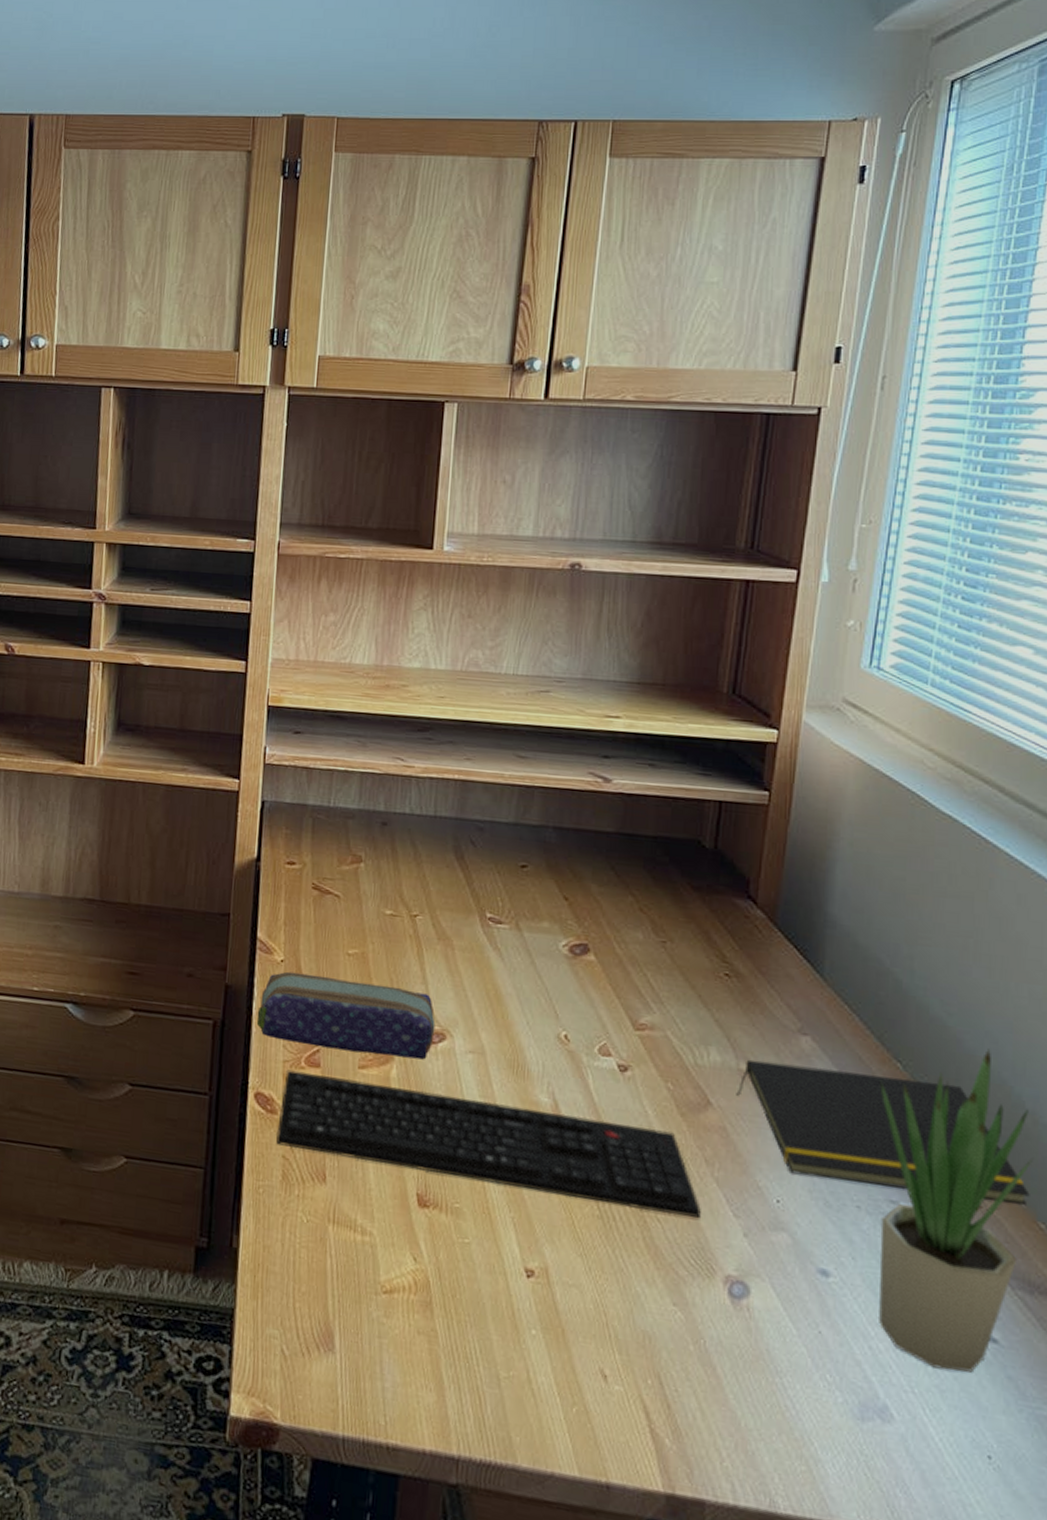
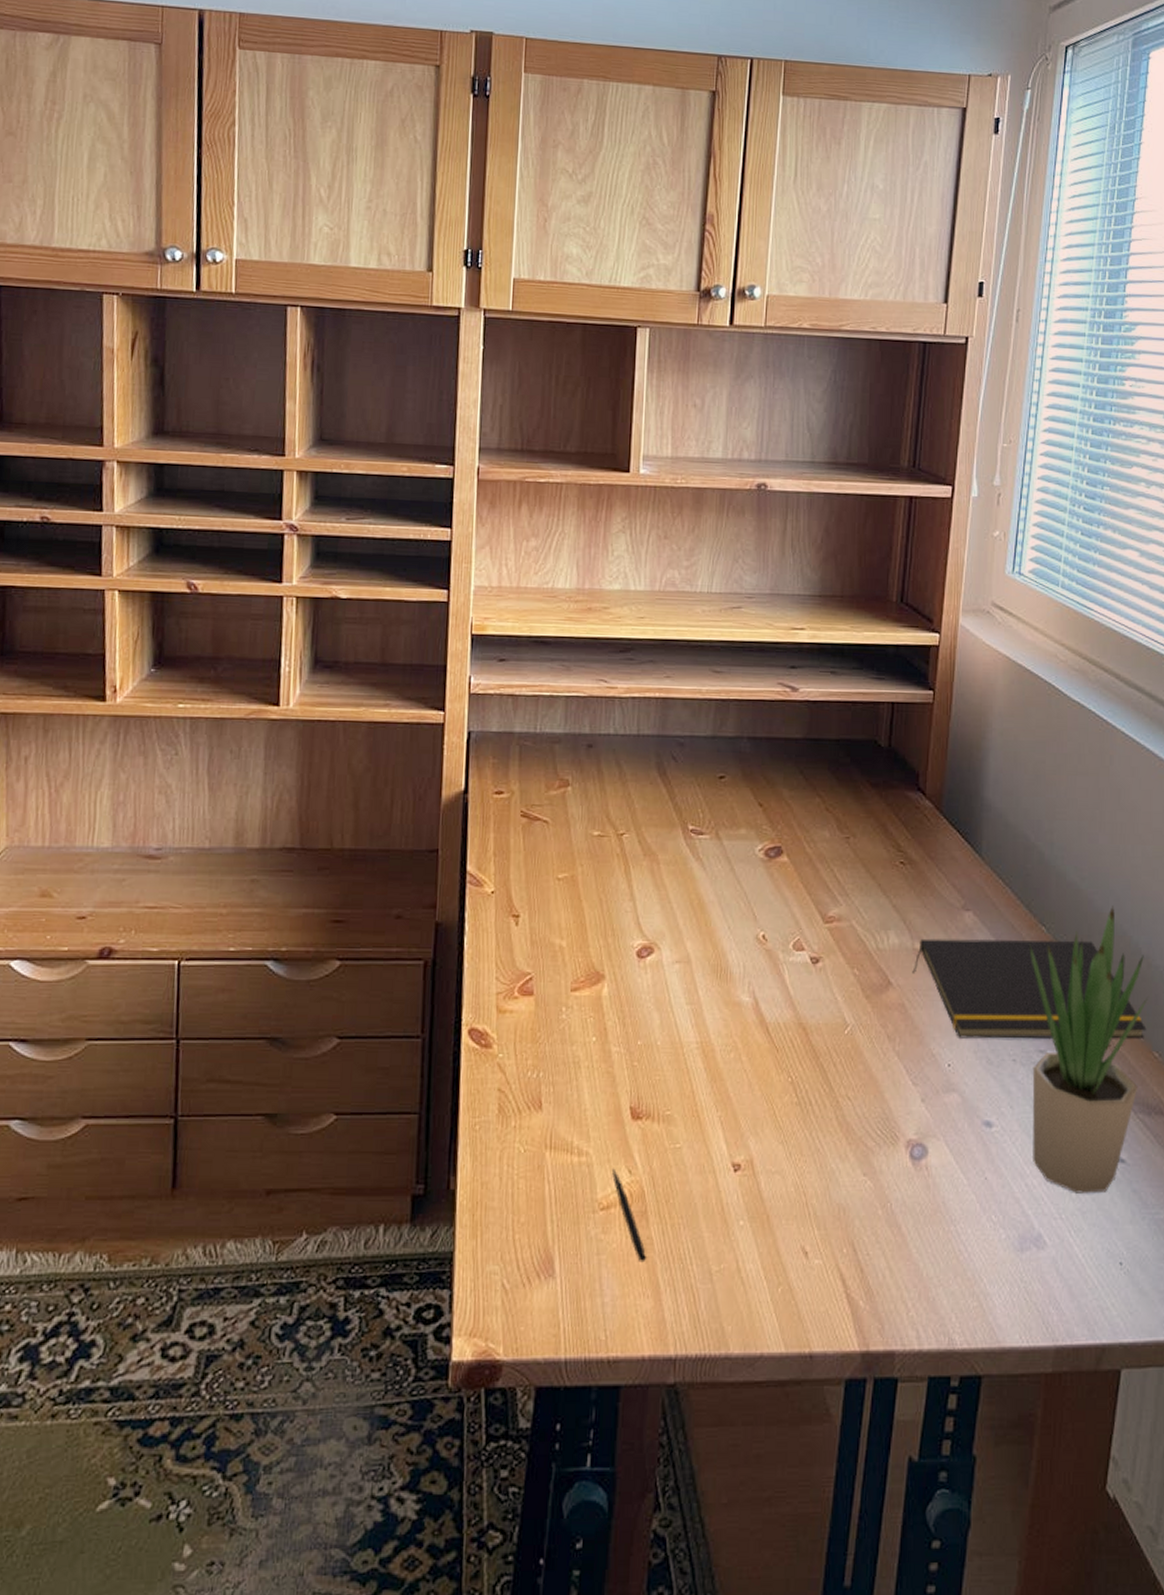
pencil case: present [256,971,435,1060] -> none [468,902,644,976]
keyboard: present [276,1069,701,1218] -> none [491,1001,885,1092]
pen: none [396,1251,430,1354] -> present [612,1167,646,1263]

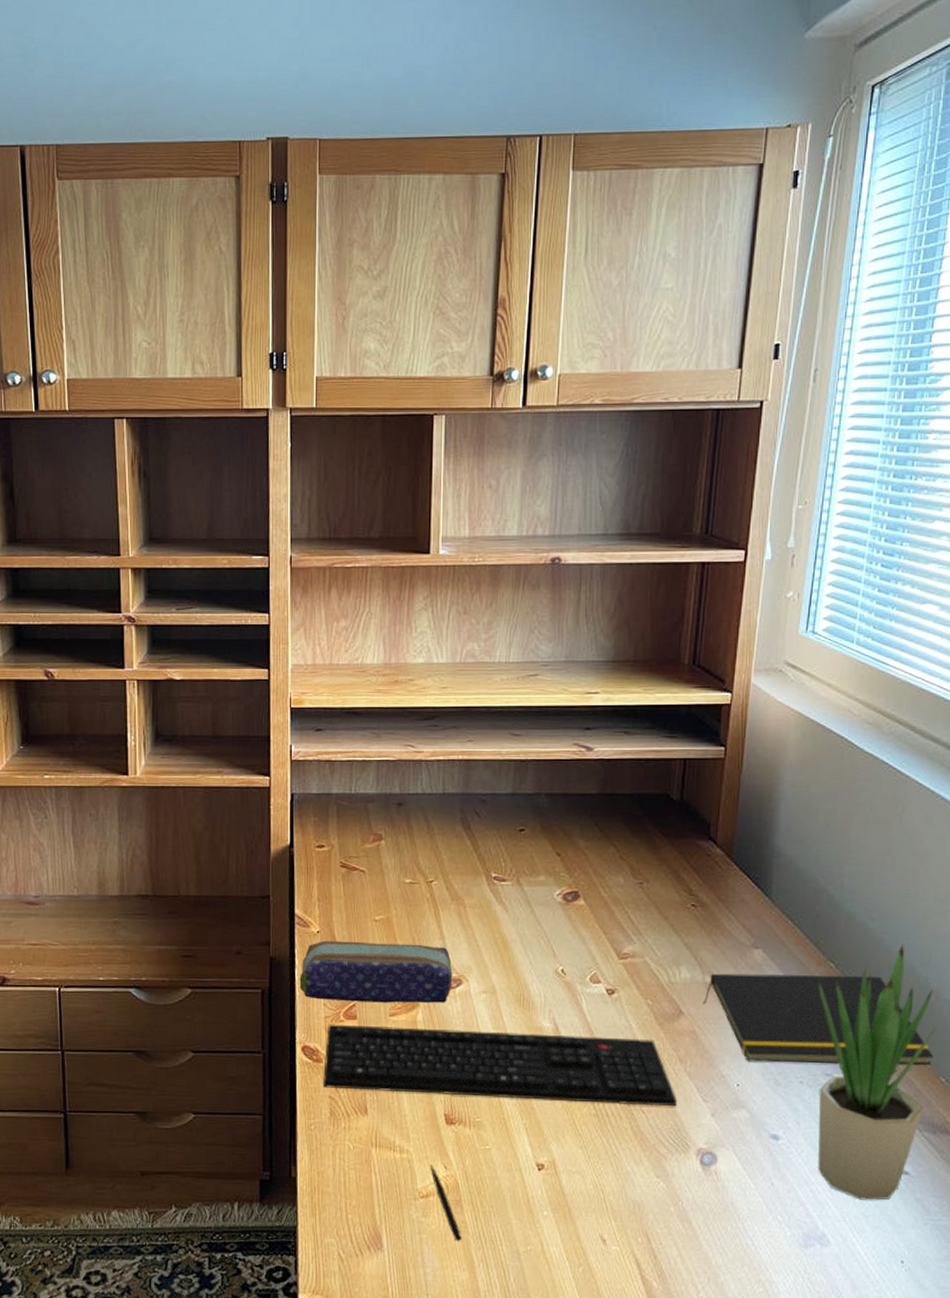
pencil case: none [468,902,644,976] -> present [299,940,453,1003]
keyboard: none [491,1001,885,1092] -> present [323,1024,677,1106]

